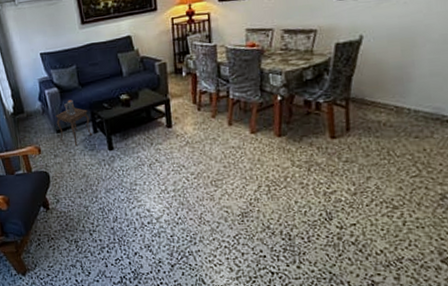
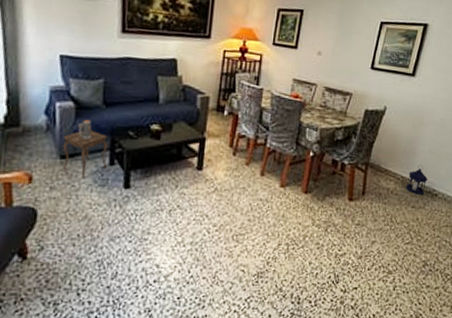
lantern: none [402,92,434,123] -> present [406,166,428,194]

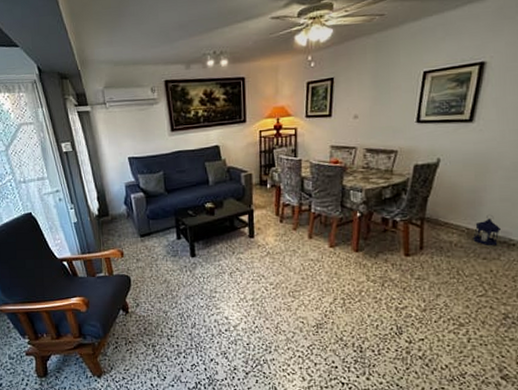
side table: present [62,119,108,178] -> none [140,205,176,251]

